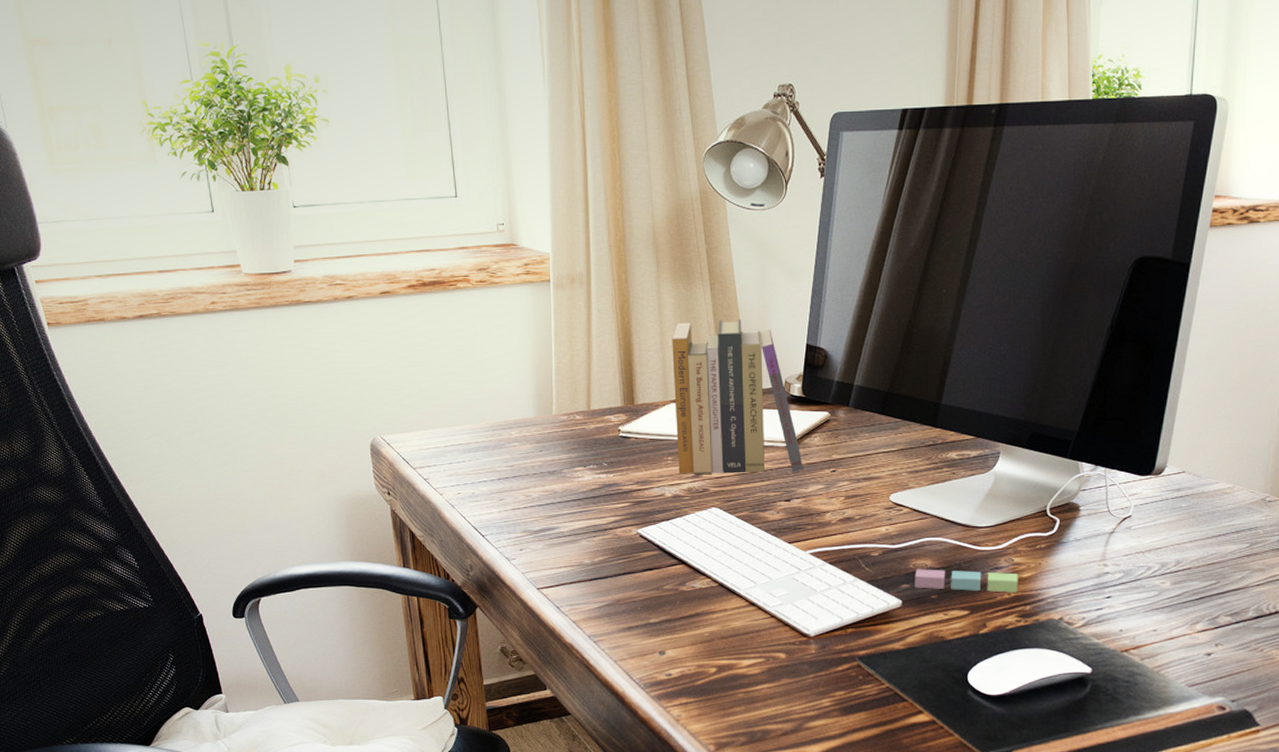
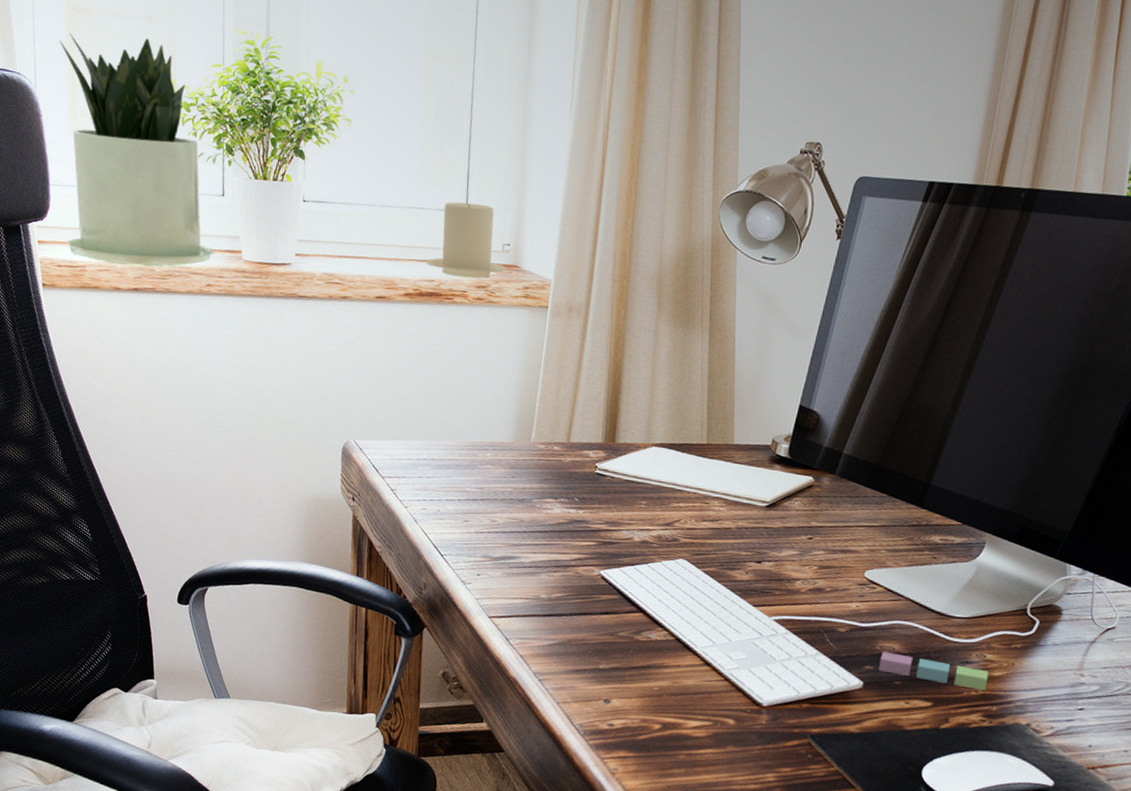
planter: none [23,62,214,294] -> present [60,33,215,267]
candle: none [424,187,505,262] -> present [425,202,507,278]
books: present [672,319,803,474] -> none [650,366,780,534]

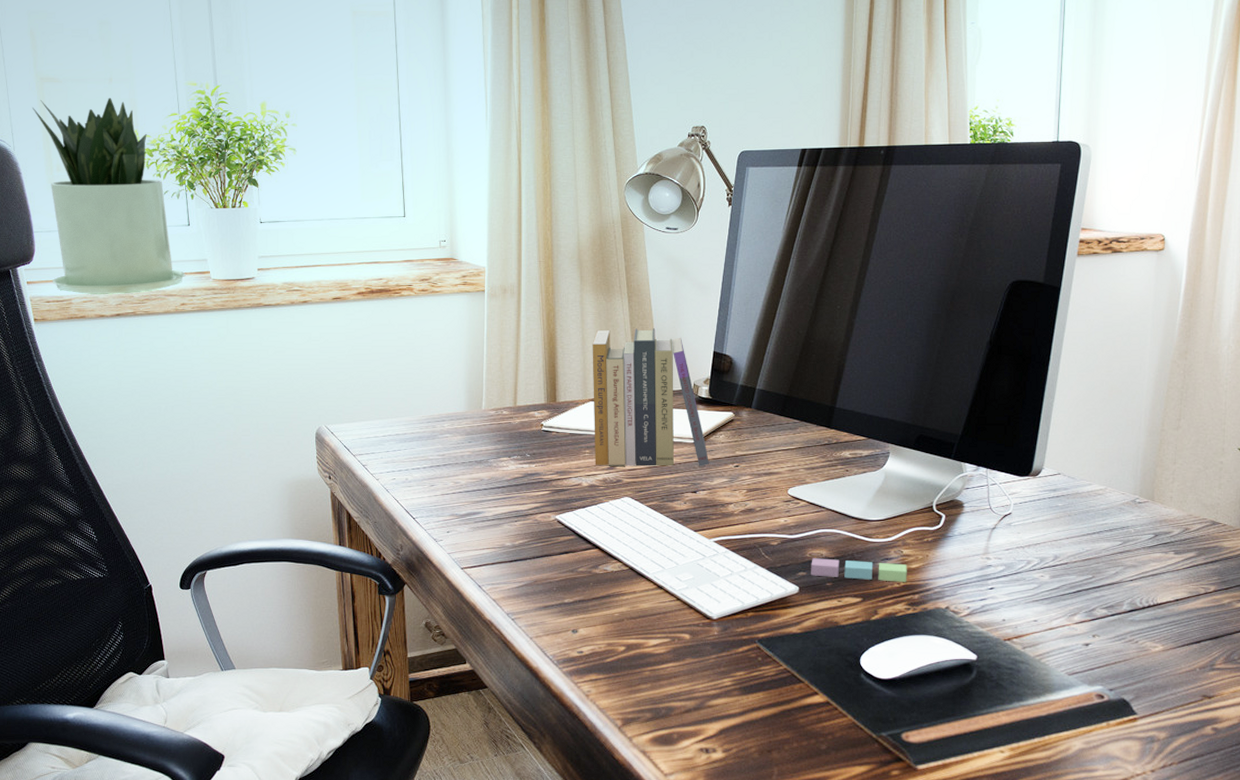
candle: present [425,202,507,278] -> none [373,208,445,273]
books: none [650,366,780,534] -> present [592,328,709,467]

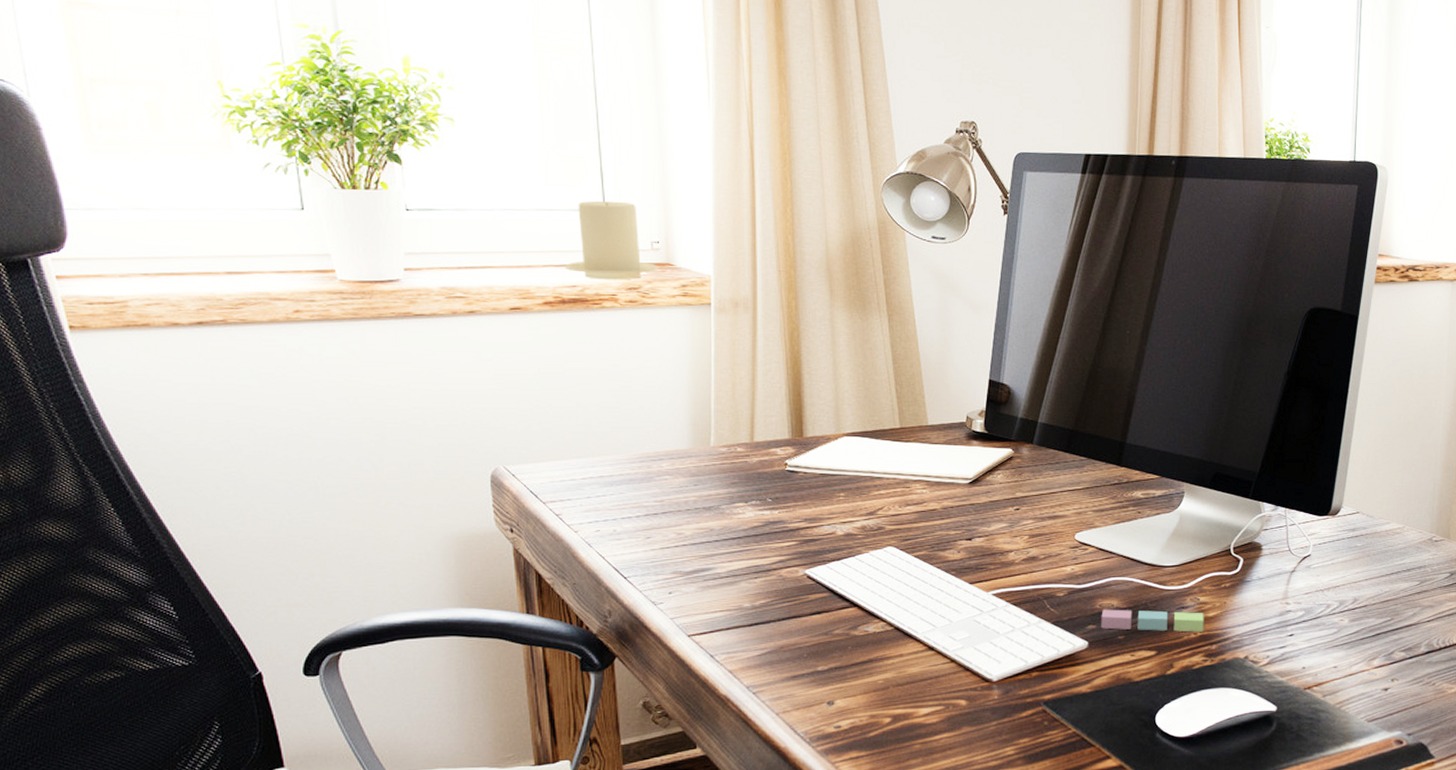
planter: present [33,97,186,294] -> none [56,31,300,296]
candle: none [373,208,445,273] -> present [564,200,659,280]
books: present [592,328,709,467] -> none [846,352,986,511]

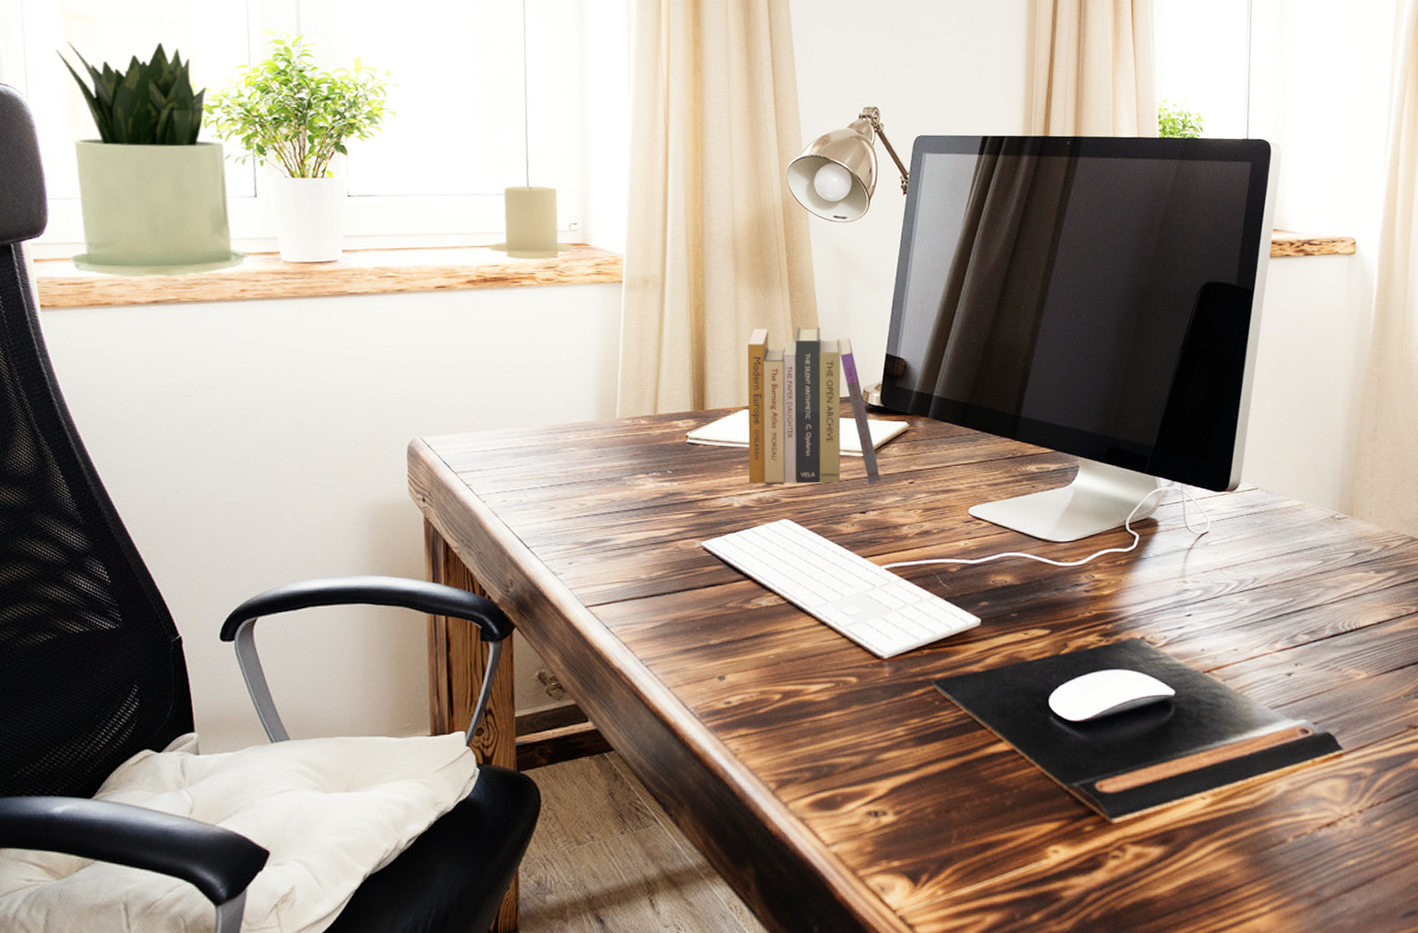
planter: none [56,31,300,296] -> present [56,41,248,277]
books: none [846,352,986,511] -> present [747,327,880,484]
sticky notes: present [1101,609,1204,632] -> none [994,585,1099,611]

